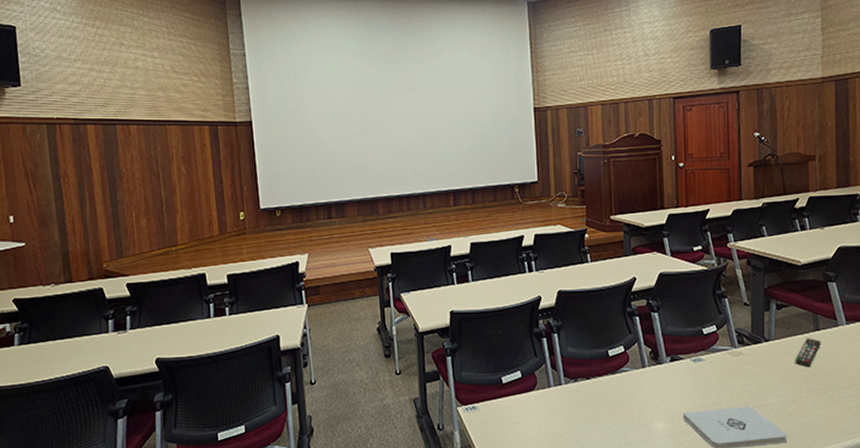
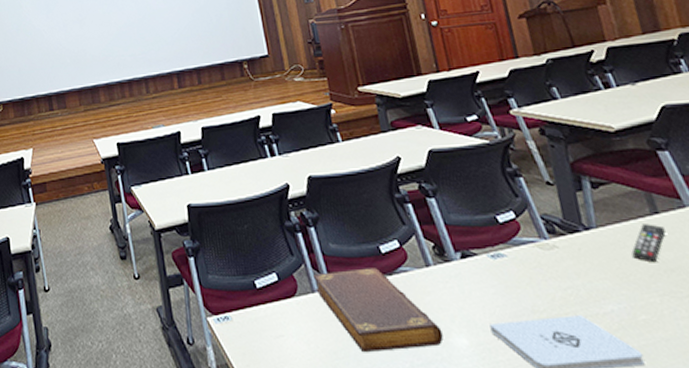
book: none [550,368,646,435] -> present [312,268,444,353]

